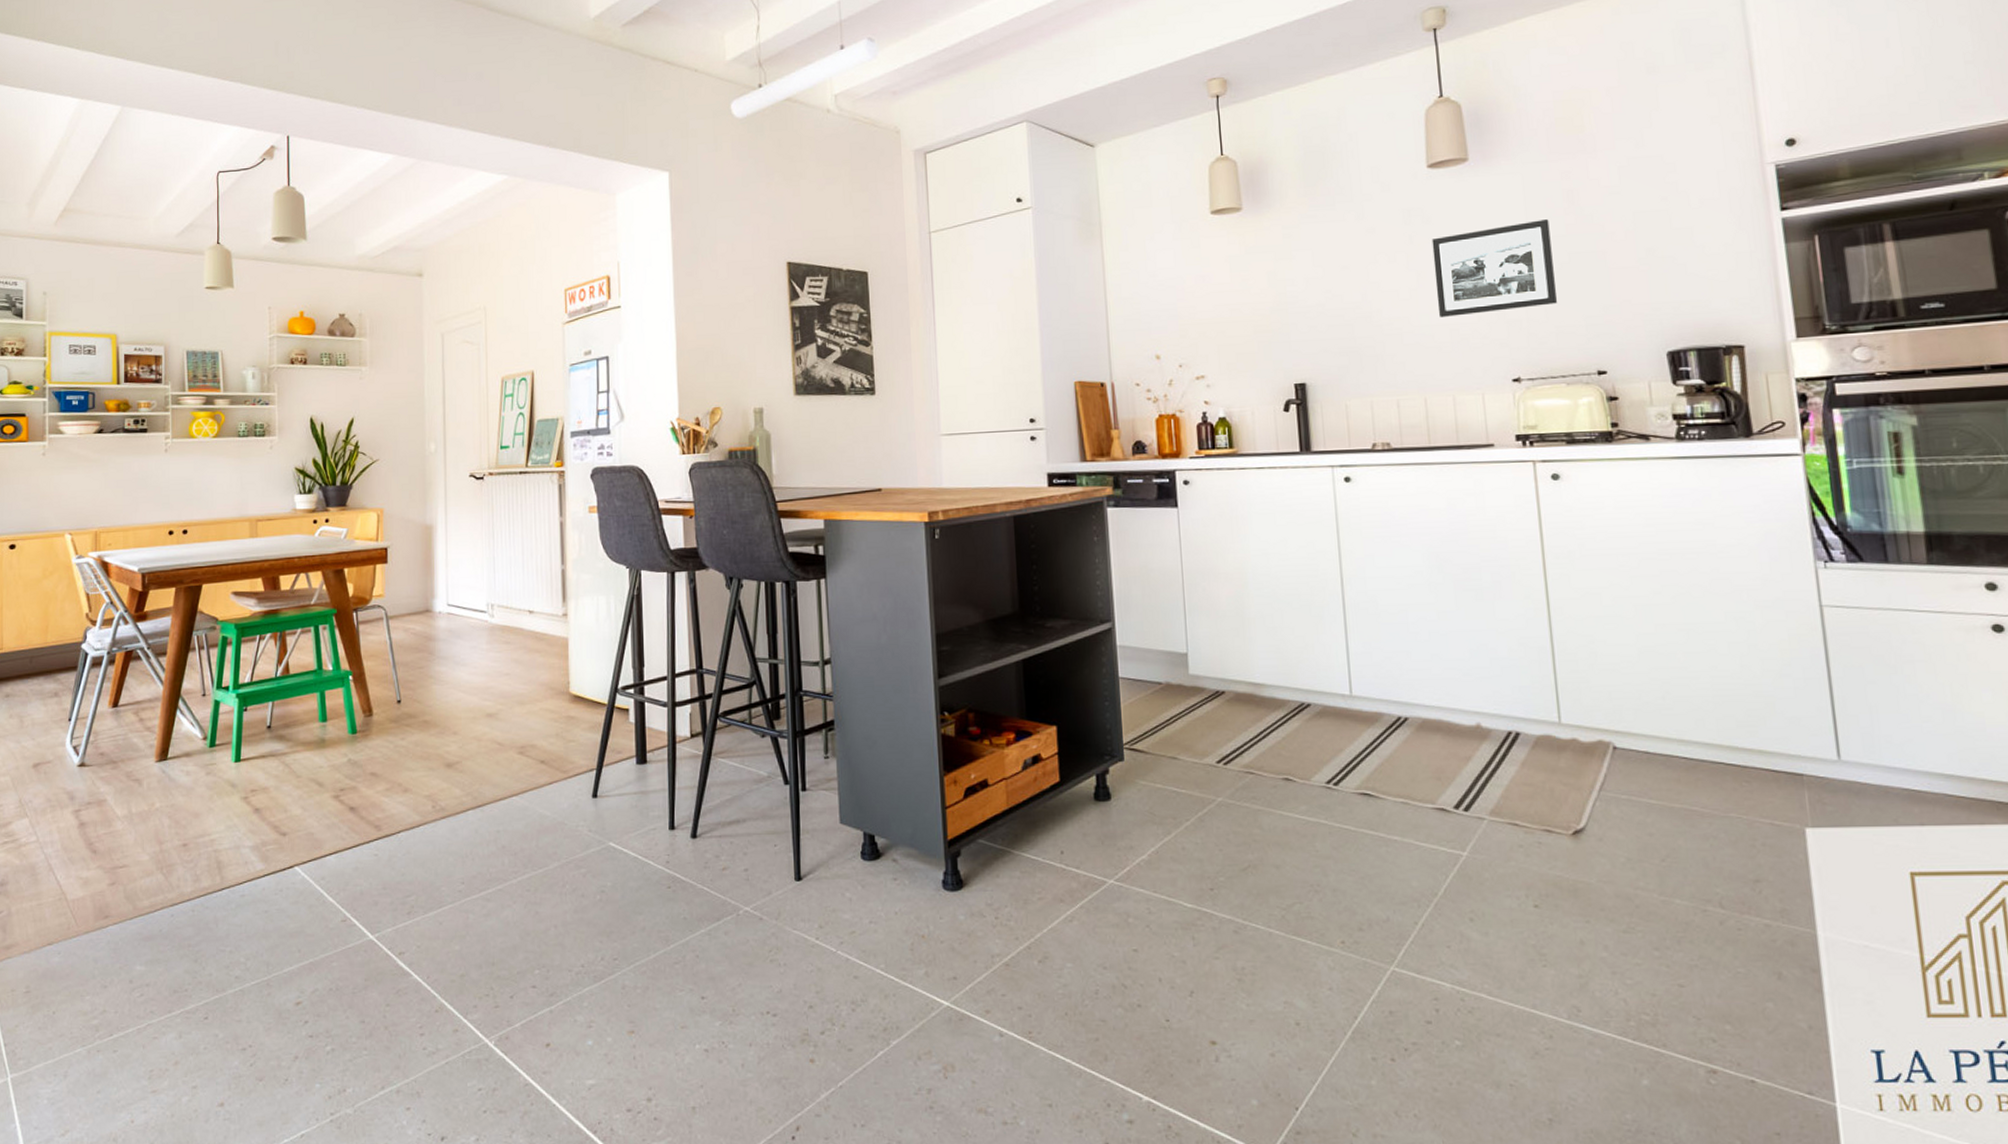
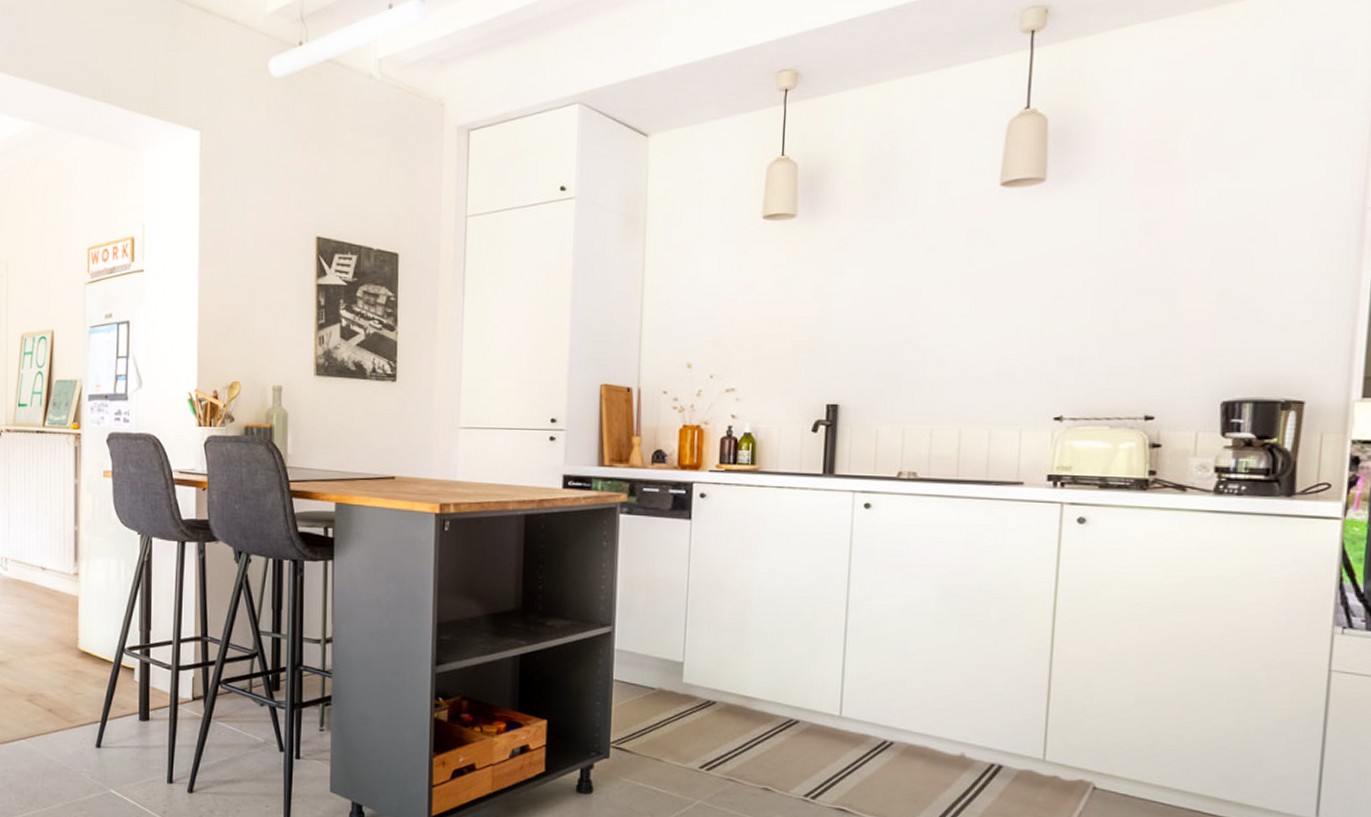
picture frame: present [1431,219,1557,317] -> none [987,251,1121,347]

